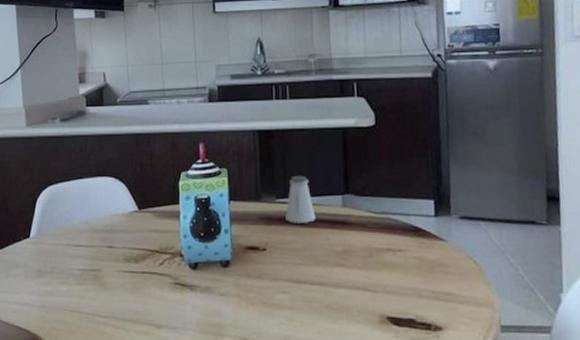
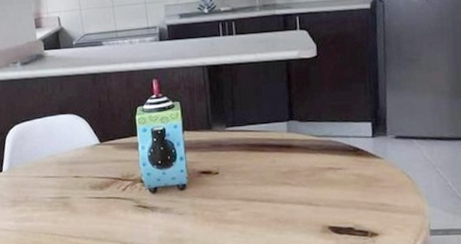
saltshaker: present [285,175,316,223] -> none [235,105,263,149]

